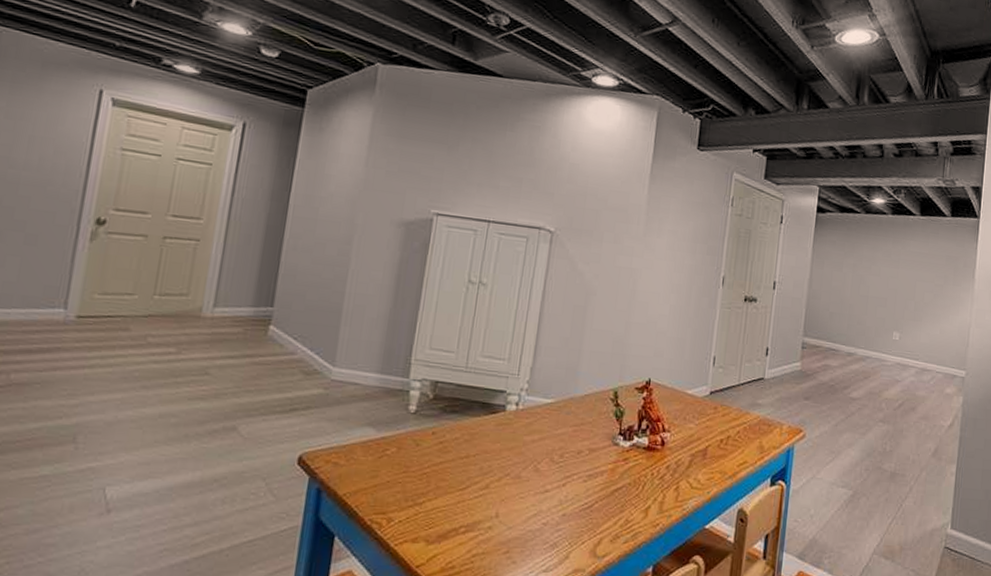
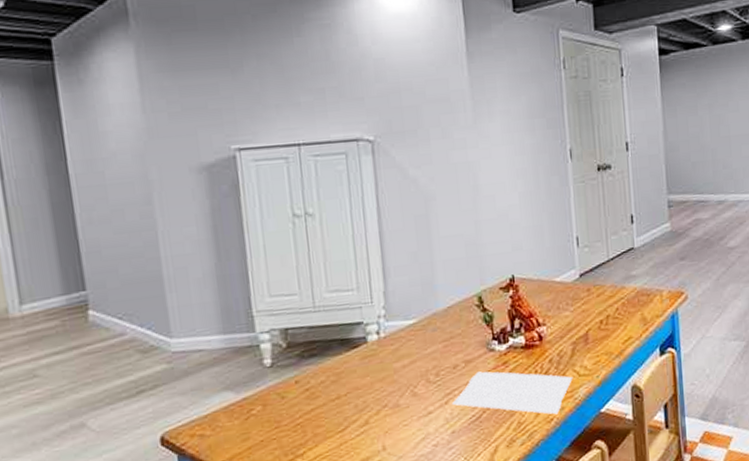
paper sheet: none [569,462,686,521] -> present [452,371,573,415]

